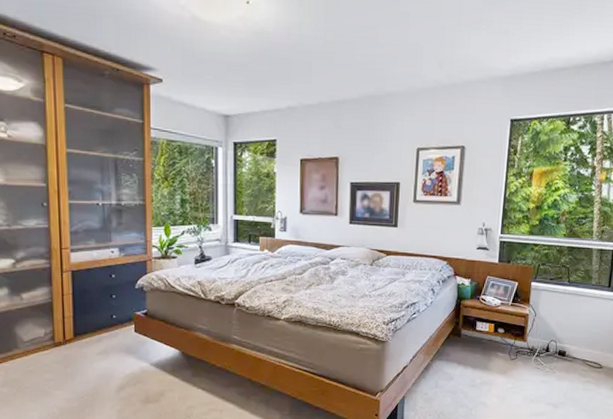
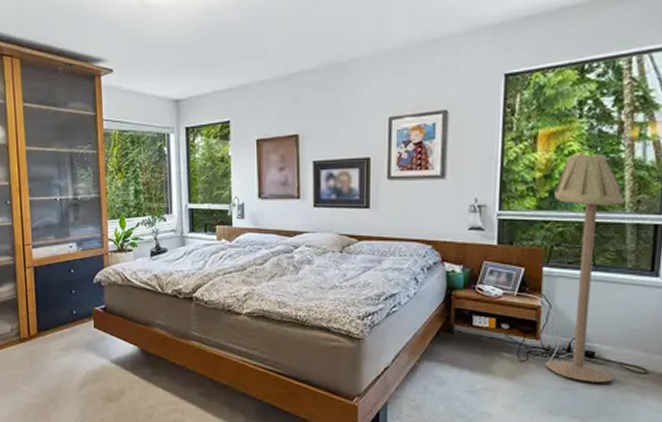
floor lamp: none [529,188,594,376] -> present [545,151,626,383]

